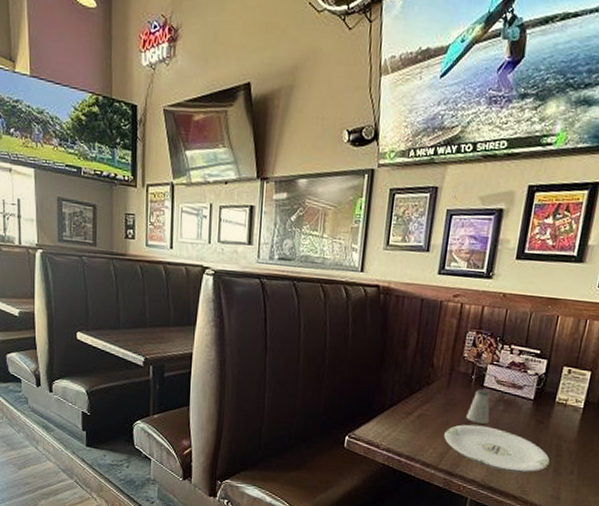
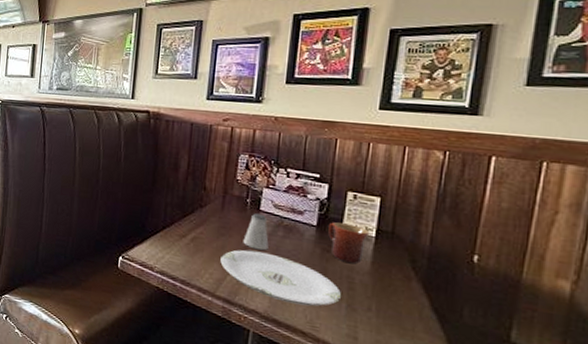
mug: none [542,395,579,434] -> present [327,222,370,265]

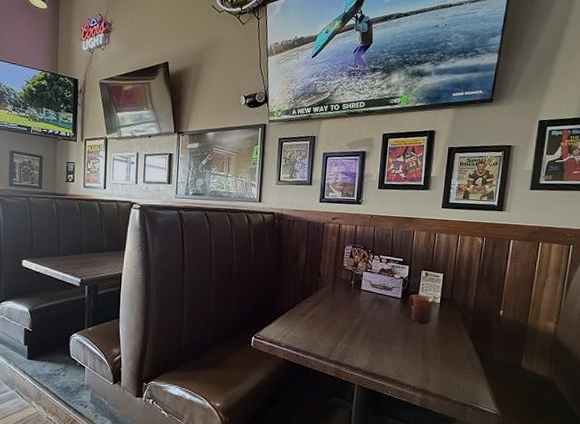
plate: present [220,250,341,307] -> none [332,321,418,360]
saltshaker: present [243,213,269,251] -> none [349,292,368,321]

